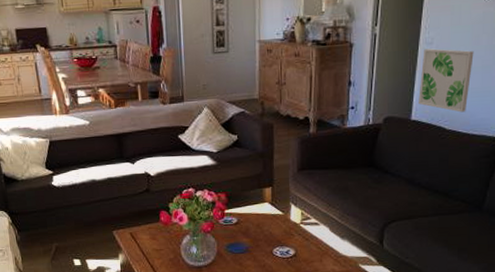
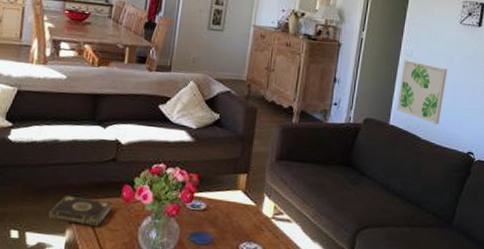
book: none [100,226,154,249] -> present [47,196,112,227]

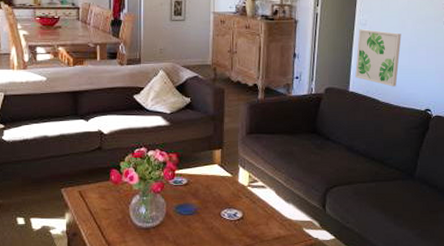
book: present [47,196,112,227] -> none [47,184,103,208]

